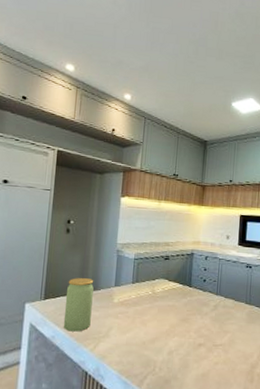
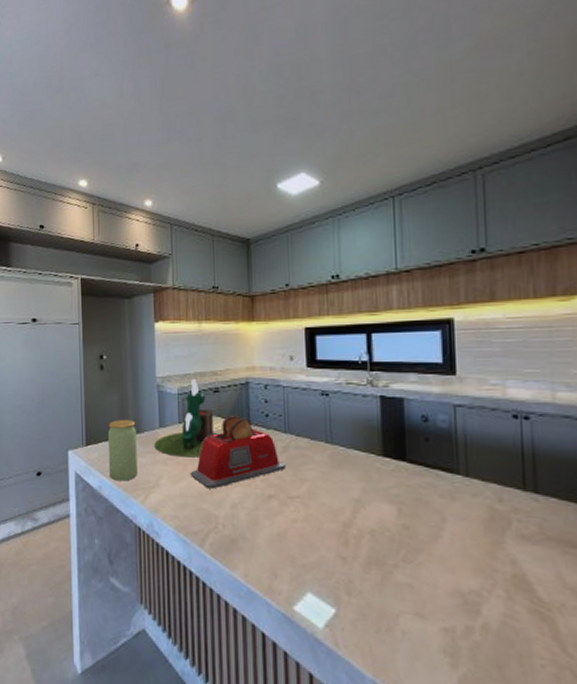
plant pot: none [108,247,165,313] -> present [154,379,219,458]
toaster: none [137,278,215,339] -> present [190,414,286,489]

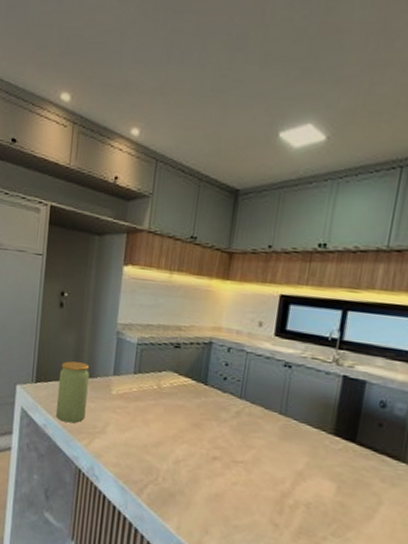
plant pot: present [154,379,219,458] -> none [105,331,174,411]
toaster: present [190,414,286,489] -> none [138,372,236,443]

